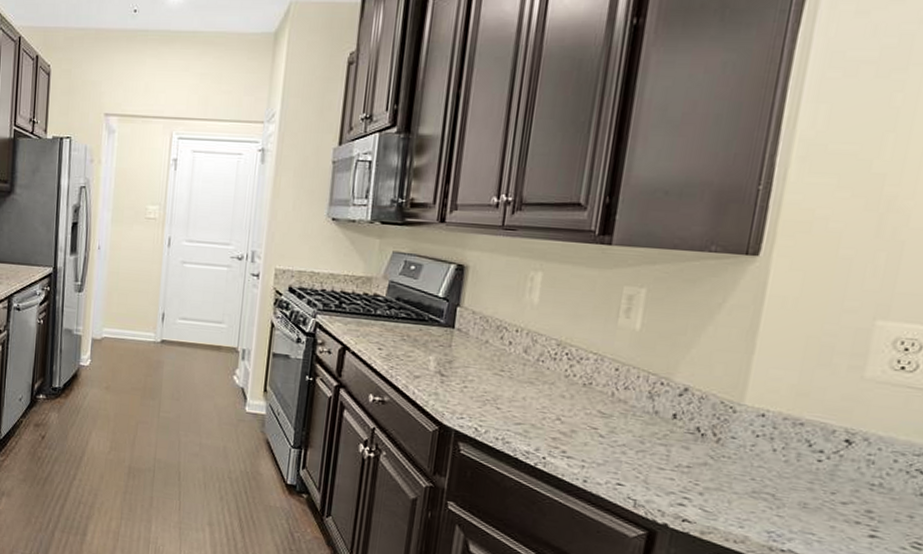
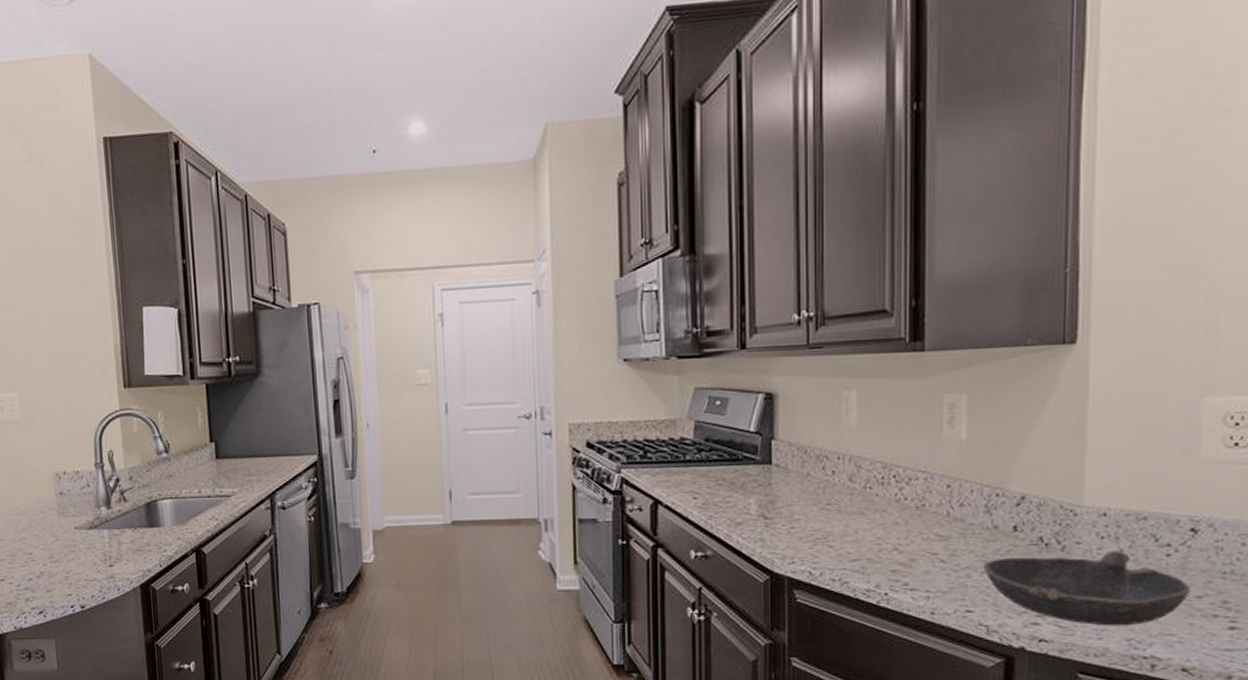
bowl: none [638,441,837,520] -> present [983,550,1190,626]

